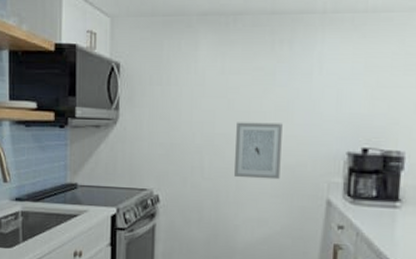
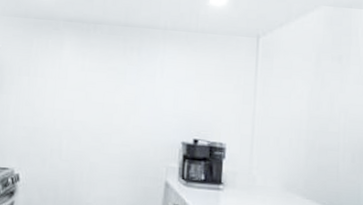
wall art: present [234,122,283,180] -> none [88,112,131,163]

